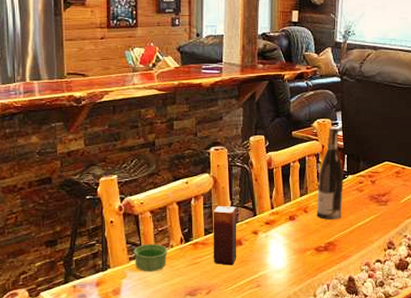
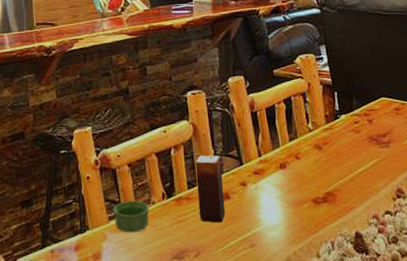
wine bottle: present [317,127,344,220] -> none [307,62,339,167]

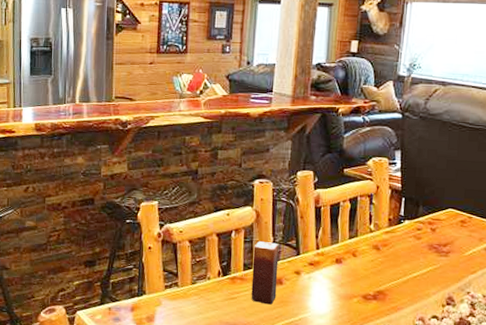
ramekin: present [113,200,150,233] -> none [170,273,205,303]

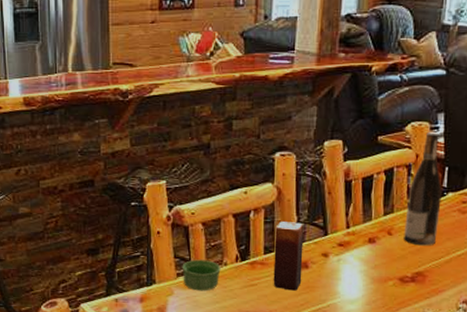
ramekin: none [170,273,205,303] -> present [182,259,221,291]
wine bottle: none [366,167,400,268] -> present [404,132,442,246]

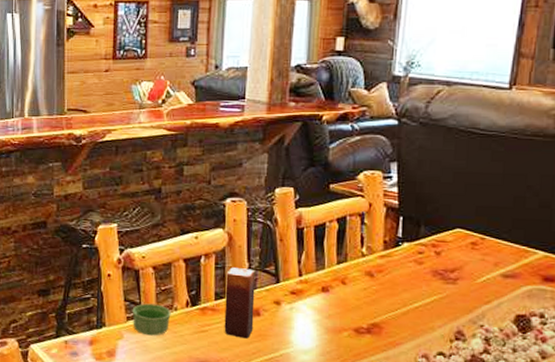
wine bottle: present [404,132,442,246] -> none [358,181,397,297]

